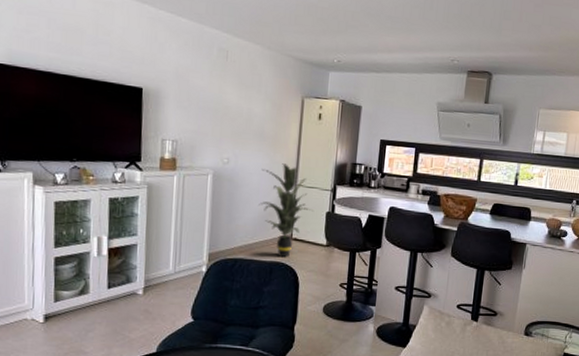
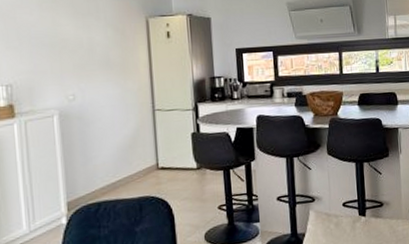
indoor plant: present [259,163,313,258] -> none [113,89,177,191]

